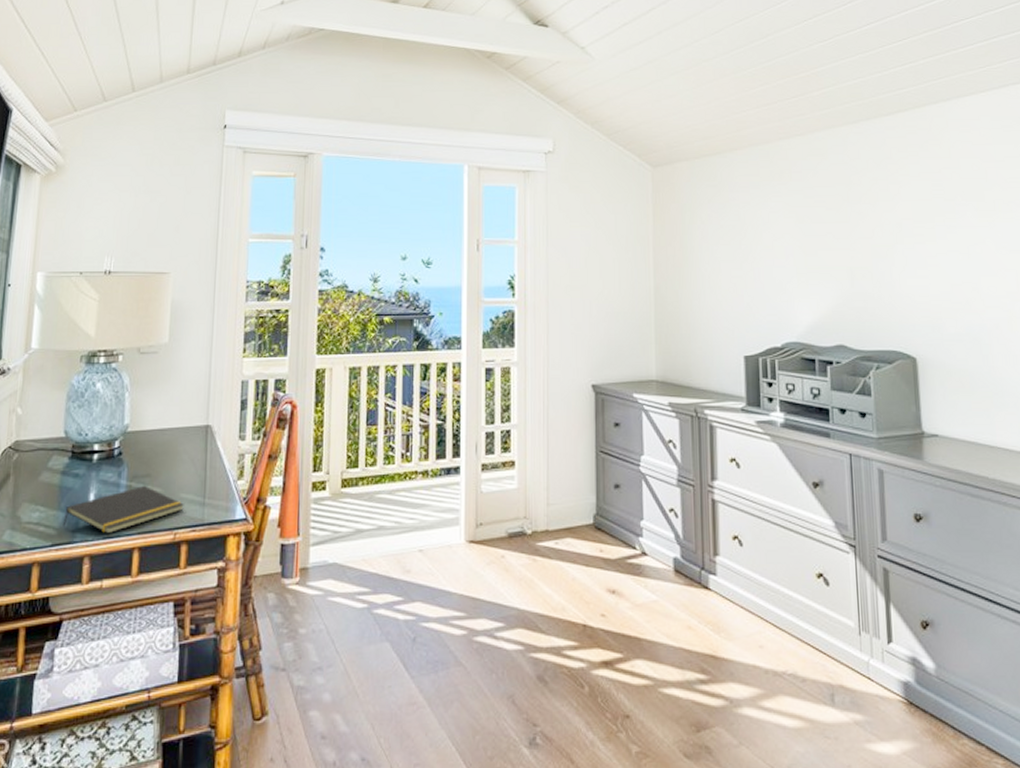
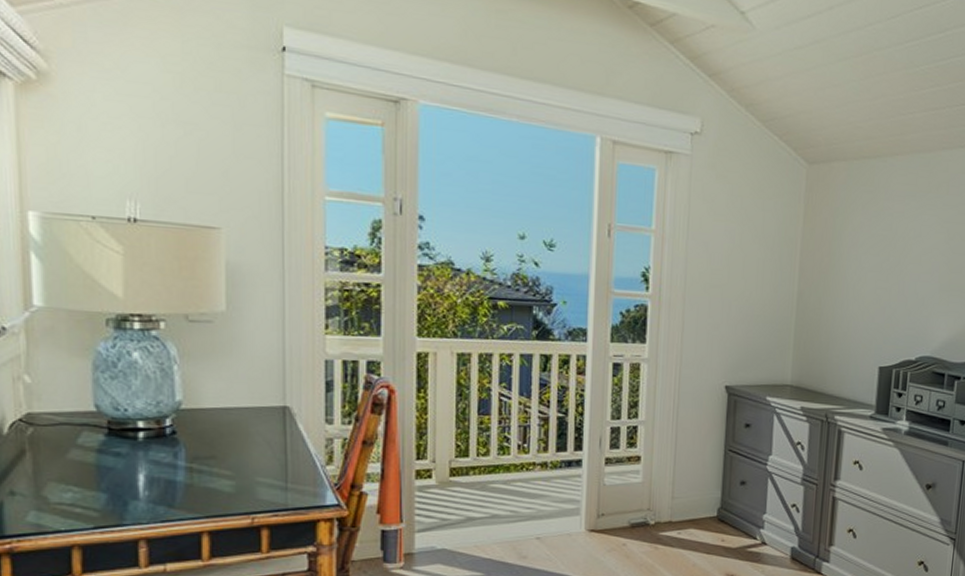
notepad: present [62,485,184,534] -> none [106,467,262,517]

